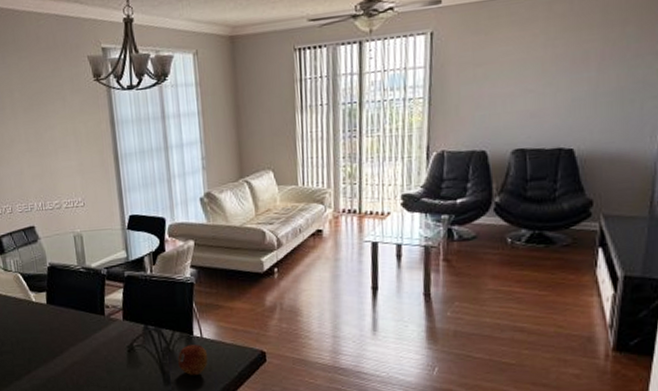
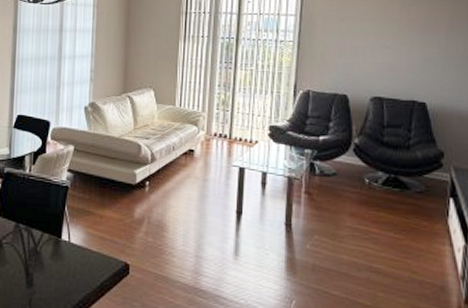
fruit: present [178,344,208,375] -> none [43,248,73,280]

